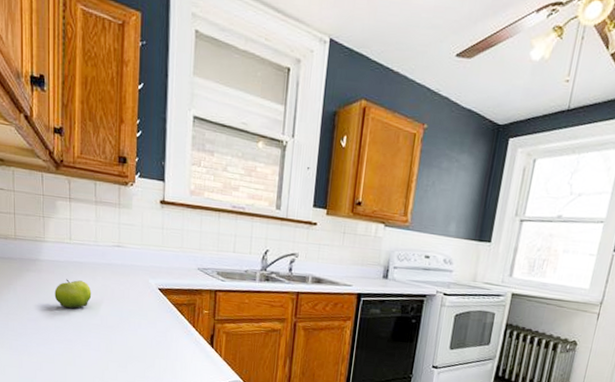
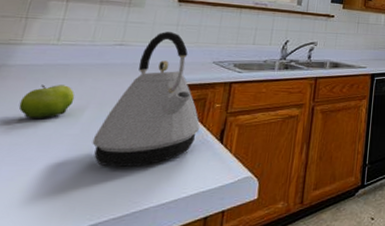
kettle: none [111,235,193,358] -> present [91,32,201,167]

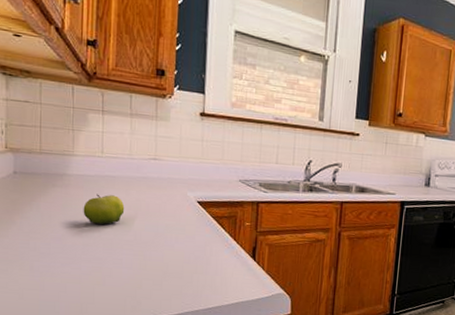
kettle: present [91,32,201,167] -> none [145,147,234,274]

